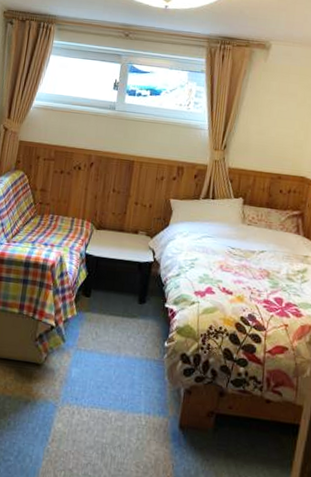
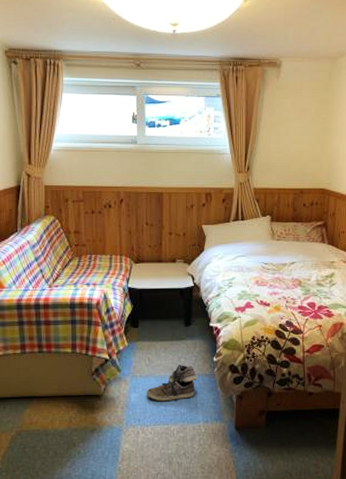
shoe: none [88,344,145,384] -> present [146,365,197,402]

